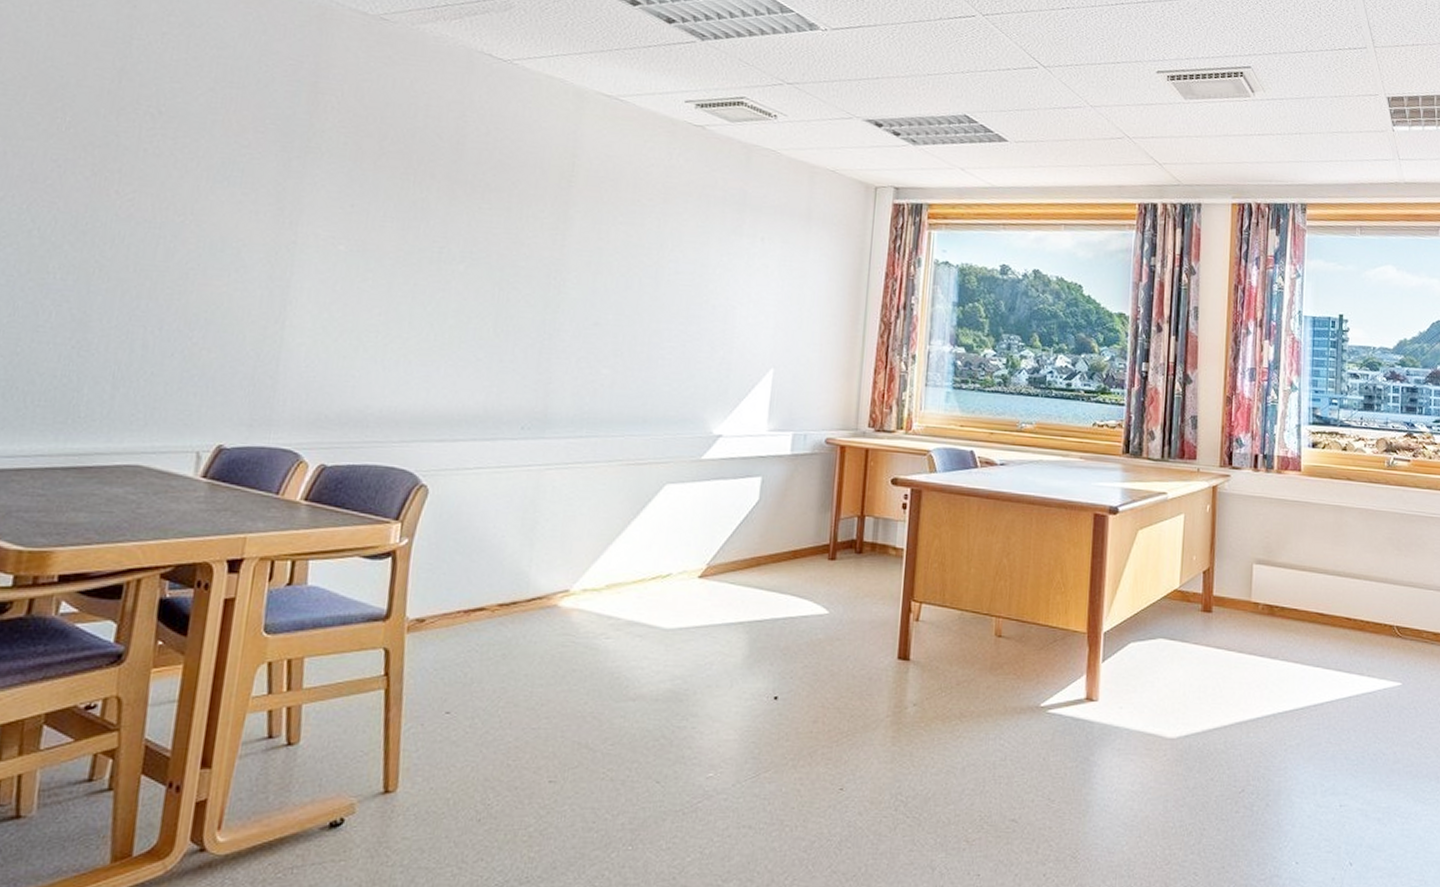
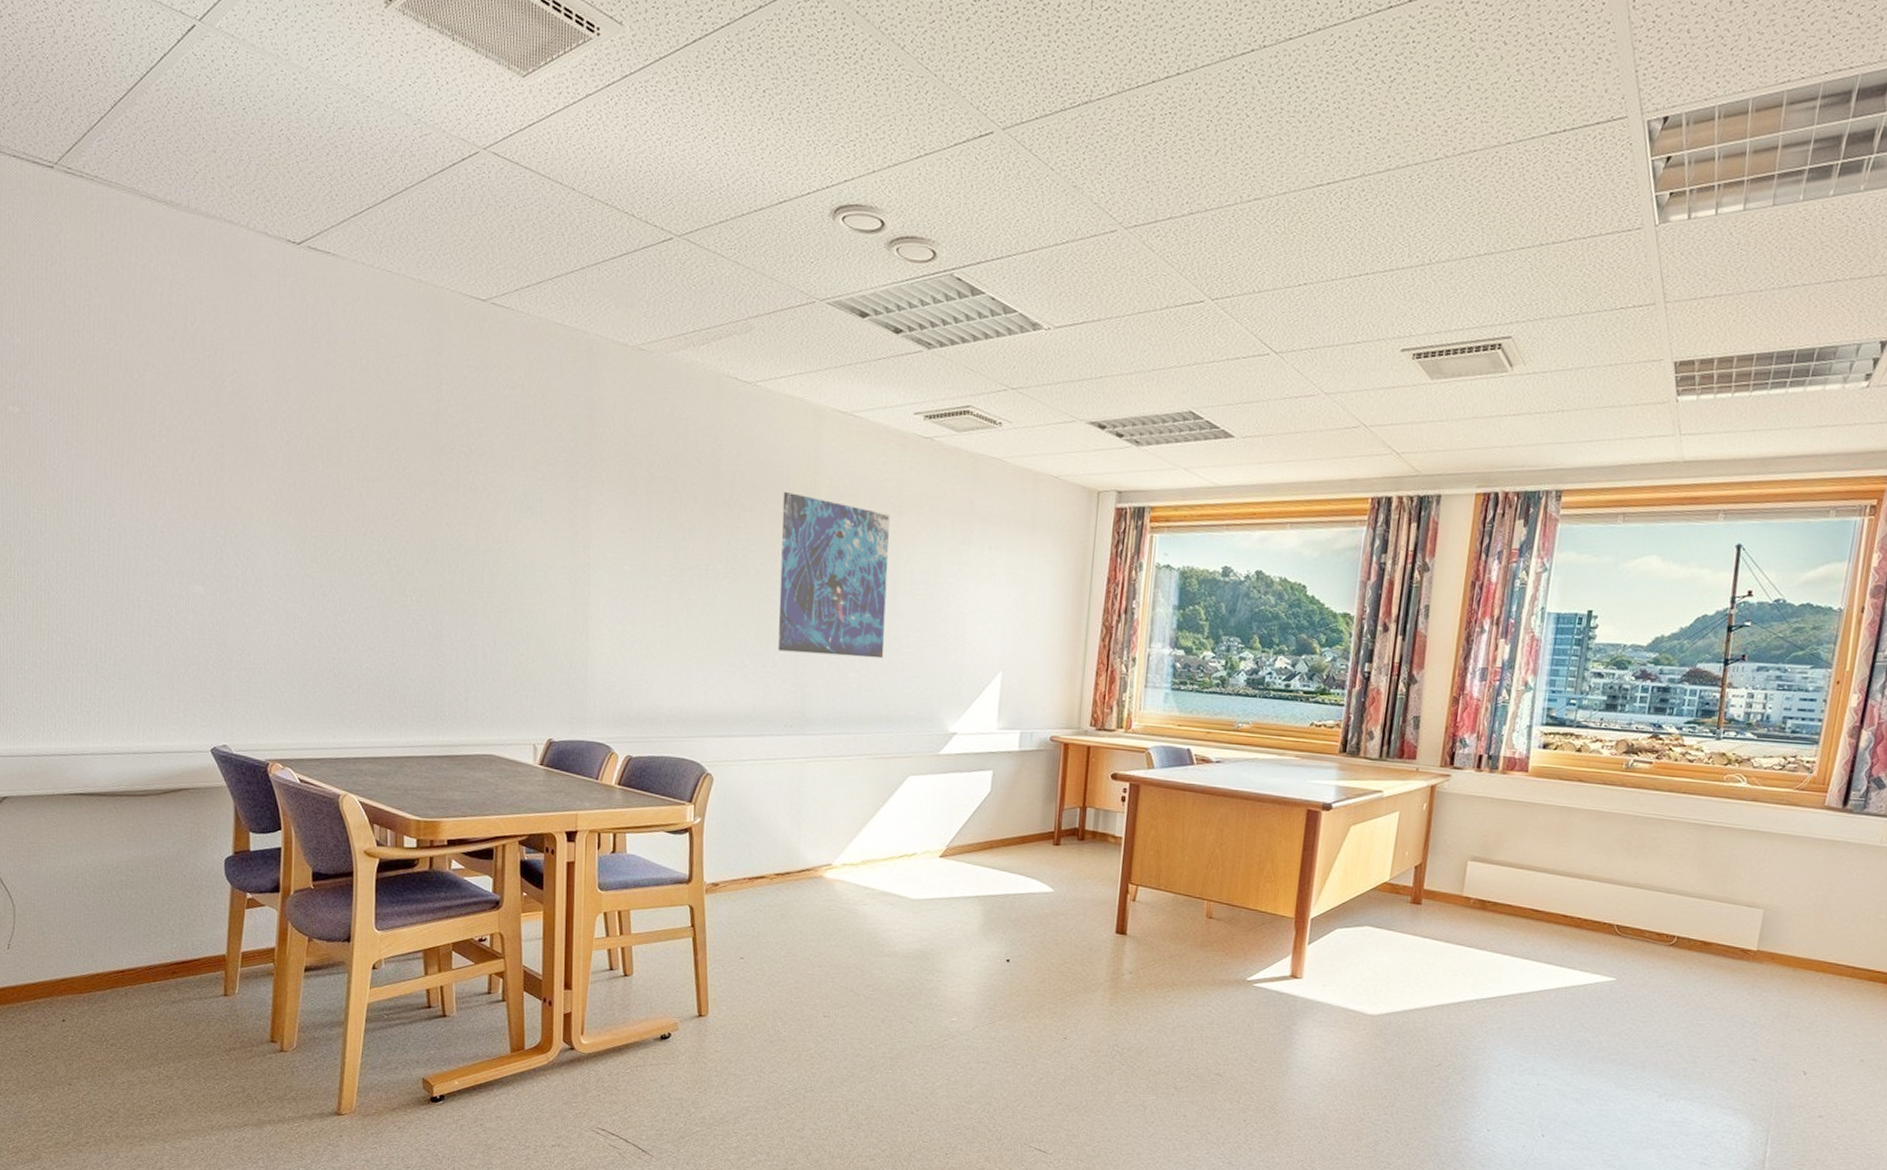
map: none [519,172,655,353] -> present [778,491,890,659]

